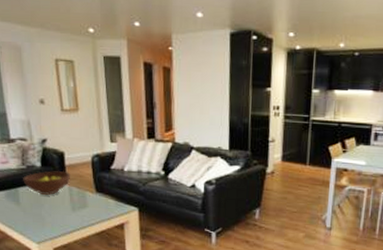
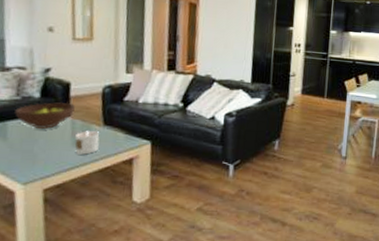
candle: none [74,196,94,219] -> present [75,129,100,155]

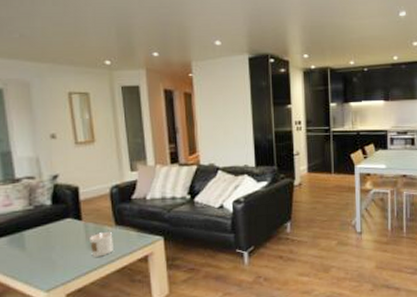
fruit bowl: present [15,101,75,129] -> none [30,206,86,235]

